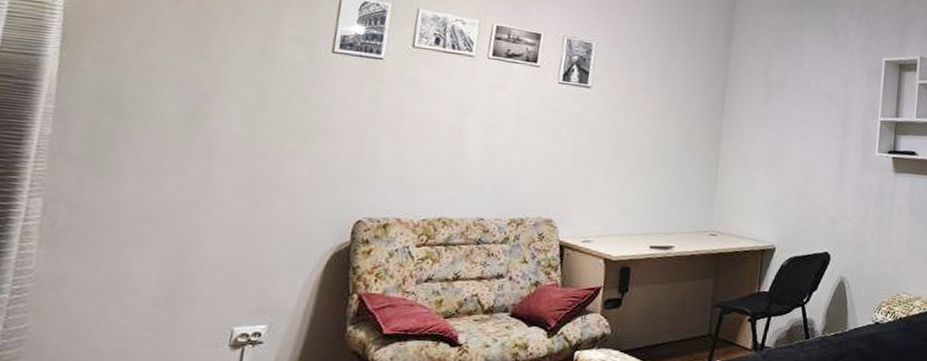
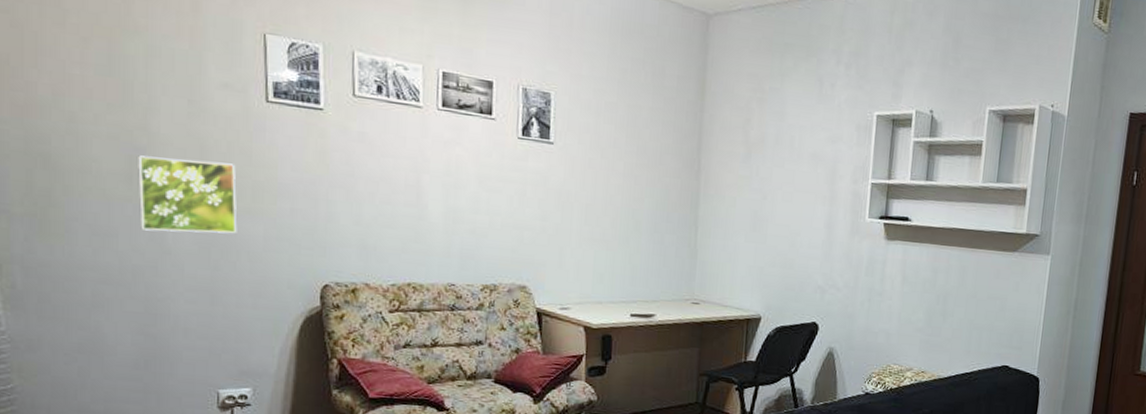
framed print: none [190,101,293,173] -> present [138,155,238,234]

